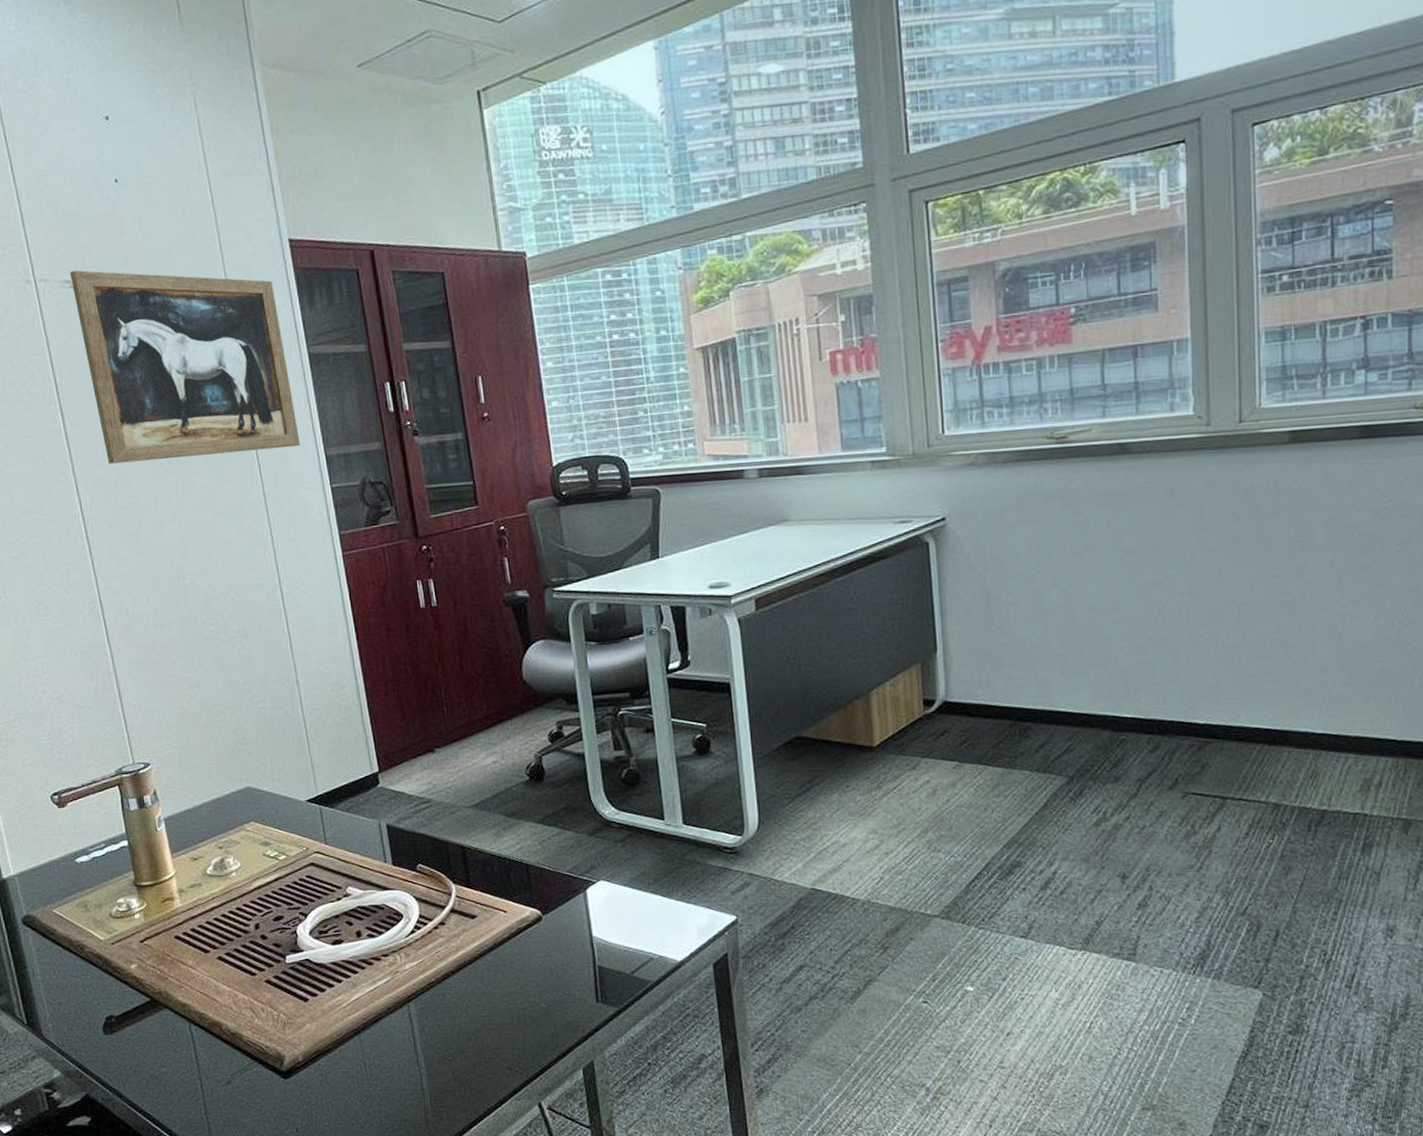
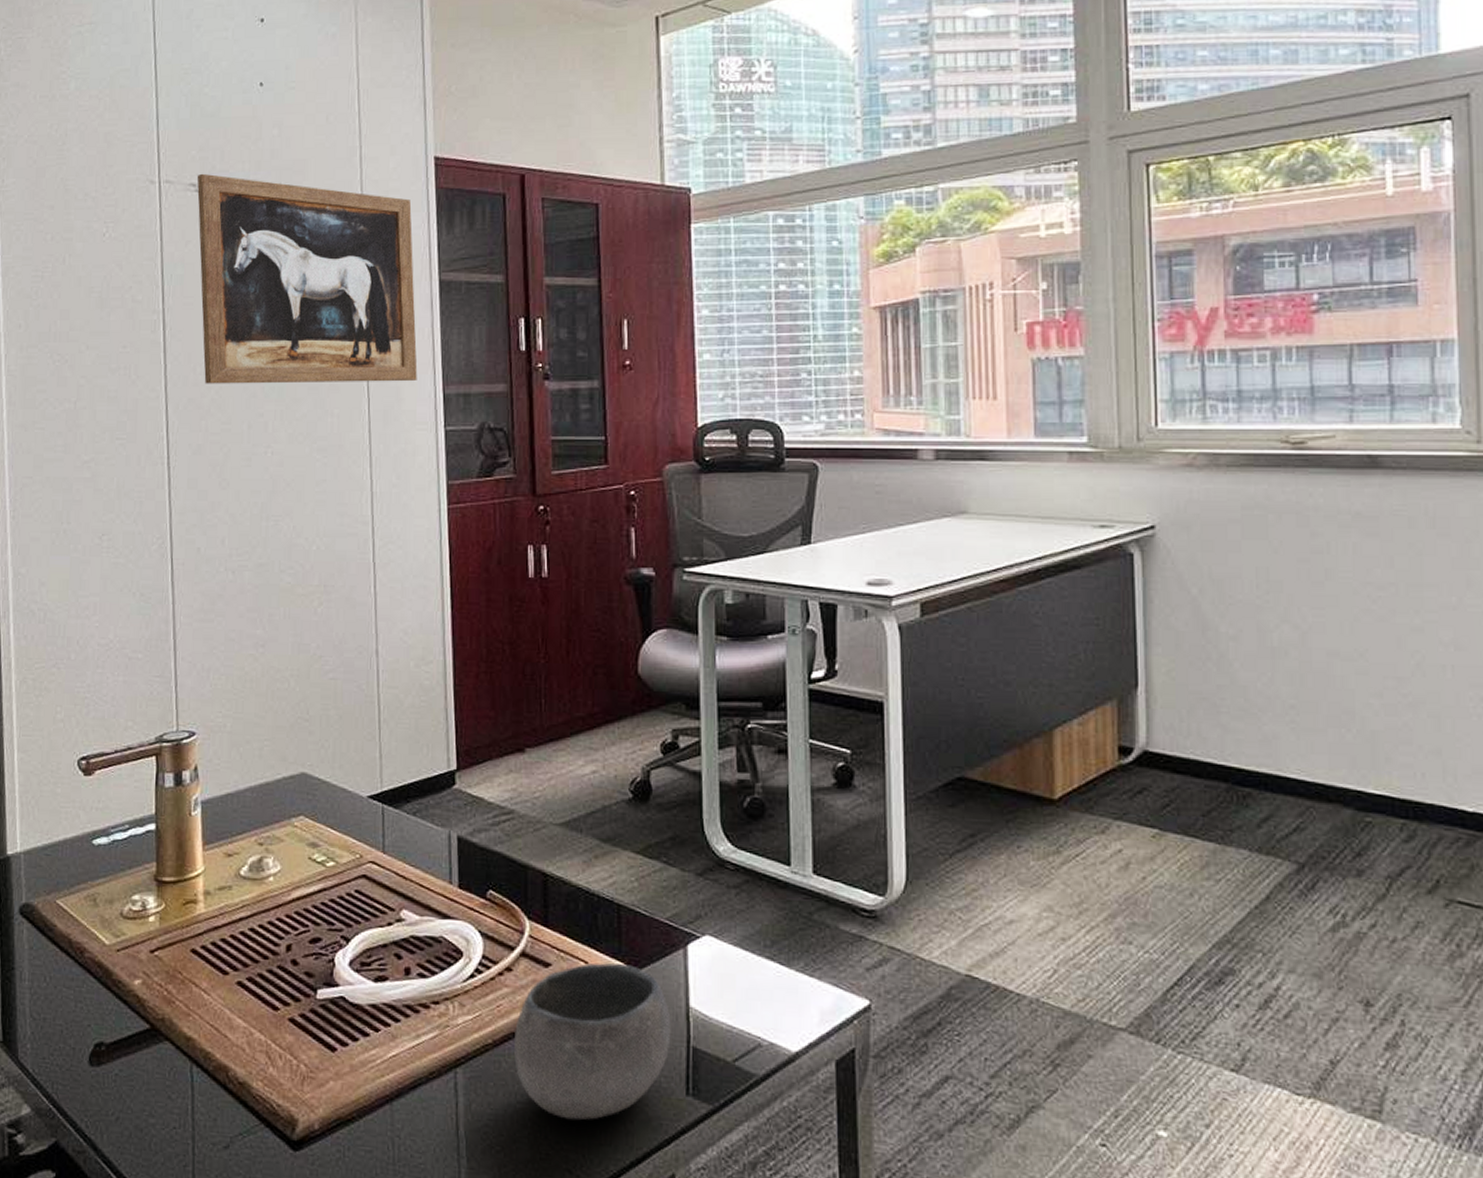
bowl: none [452,910,580,1031] -> present [513,963,671,1121]

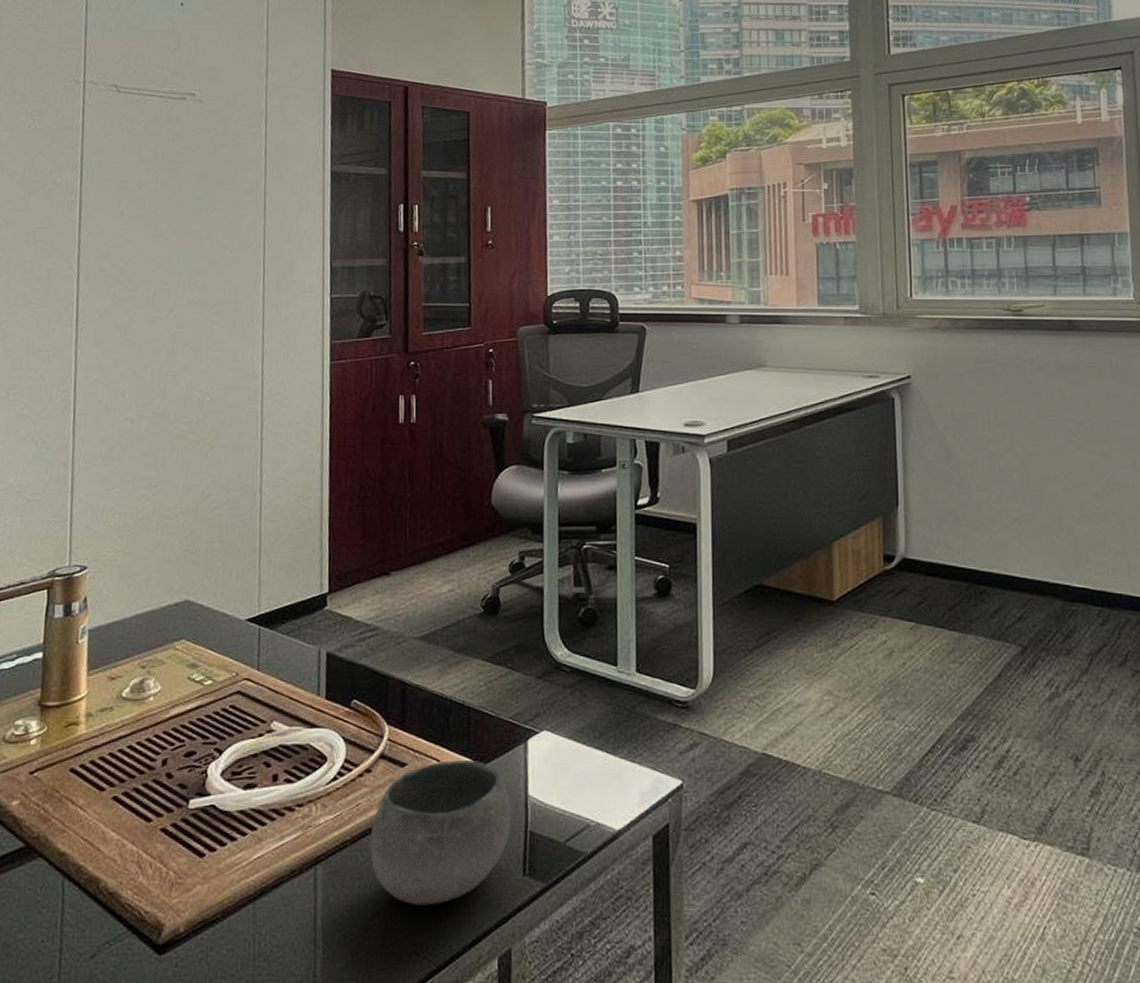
wall art: present [197,173,418,384] -> none [115,76,310,257]

